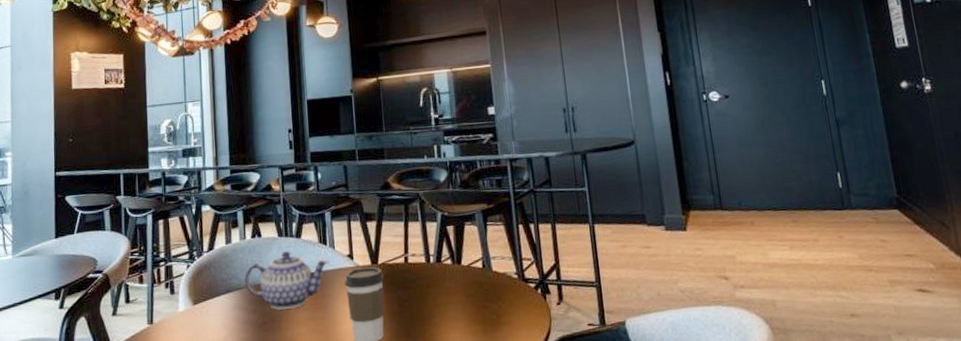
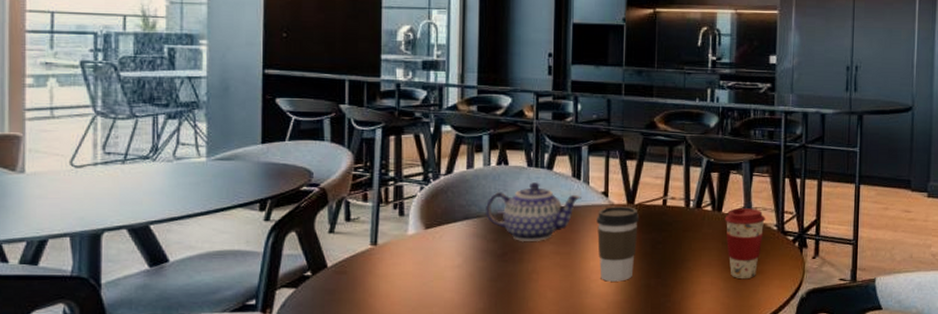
coffee cup: none [465,258,506,331] -> present [725,208,766,278]

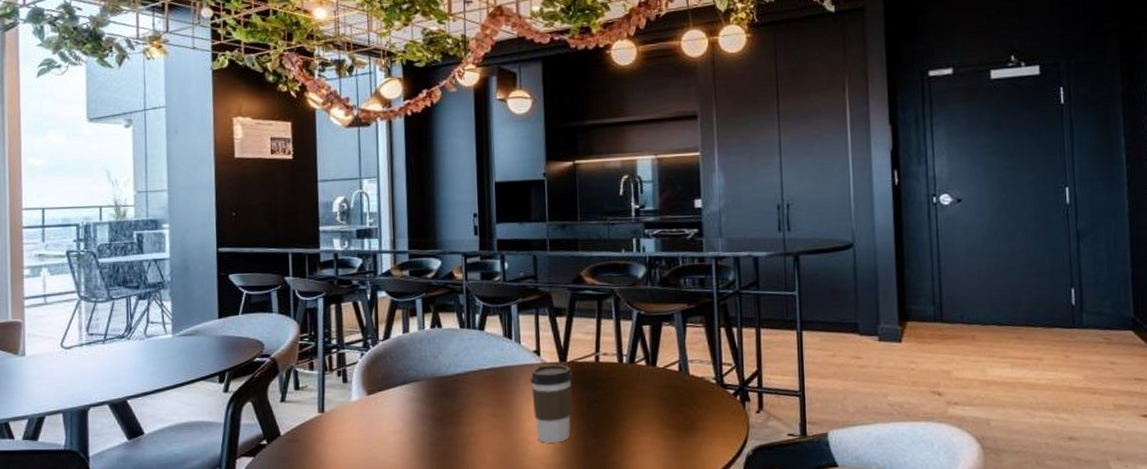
teapot: present [485,181,581,242] -> none [422,343,514,405]
coffee cup: present [725,208,766,278] -> none [660,361,704,436]

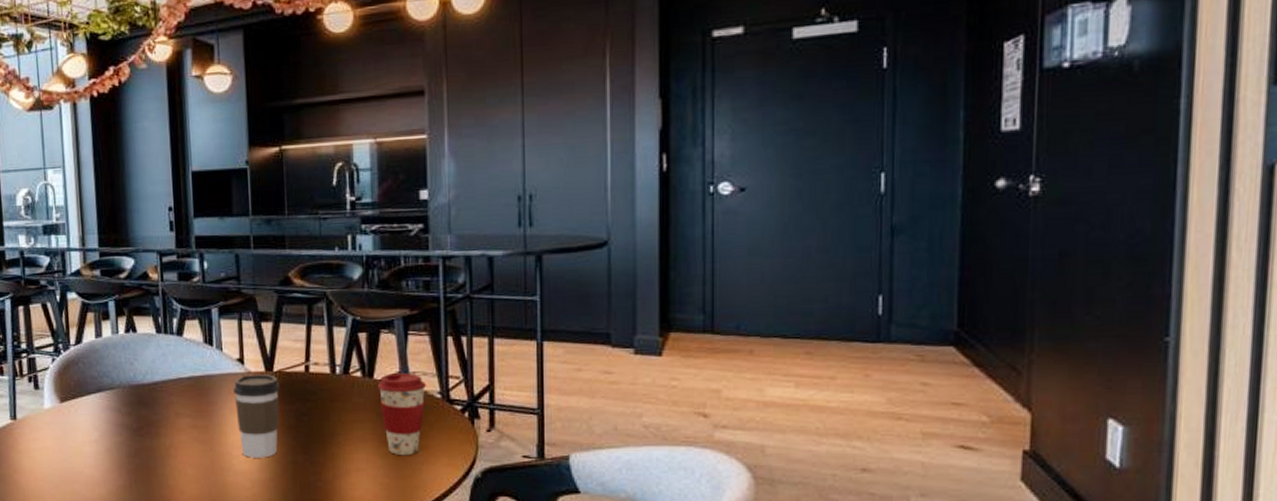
coffee cup: none [660,361,704,436] -> present [377,373,427,455]

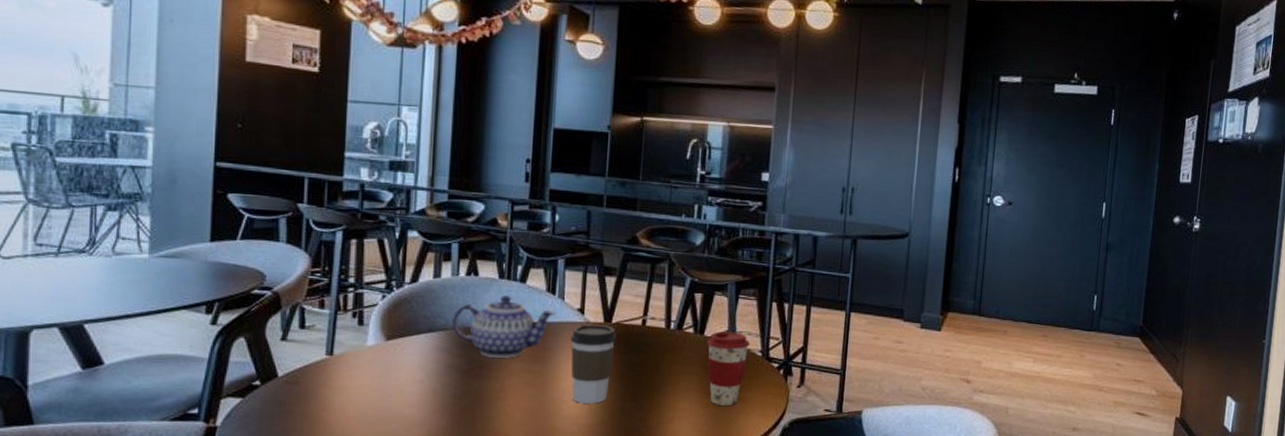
teapot: none [117,349,215,416] -> present [451,294,555,359]

